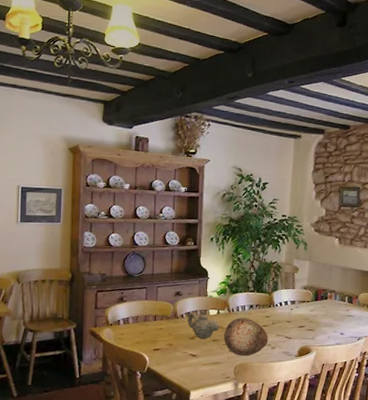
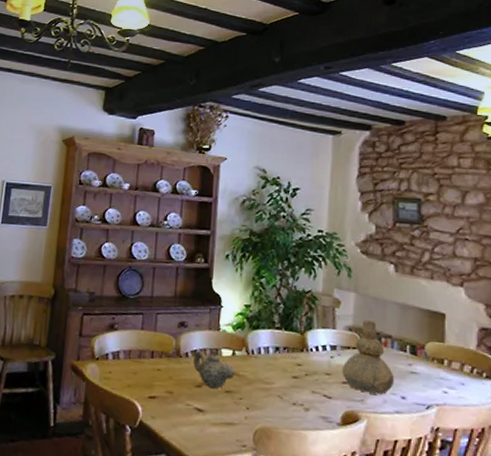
decorative egg: present [224,318,269,356] -> none [240,363,301,418]
vase: none [298,281,337,333] -> present [341,320,395,395]

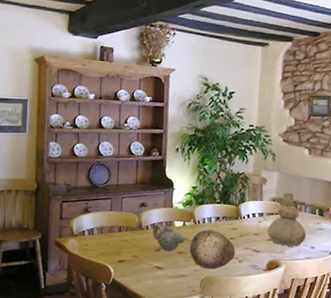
decorative egg: none [240,363,301,418] -> present [189,230,236,270]

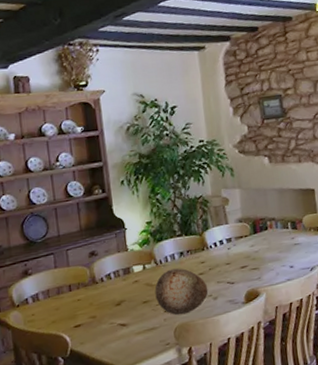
teapot: present [153,222,186,251] -> none [109,268,149,303]
vase: present [267,192,307,247] -> none [238,209,283,271]

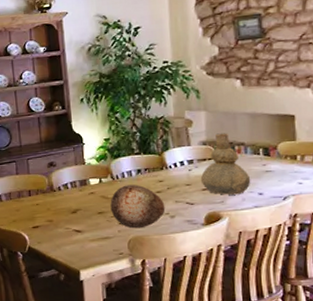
vase: none [238,209,283,271] -> present [200,133,251,195]

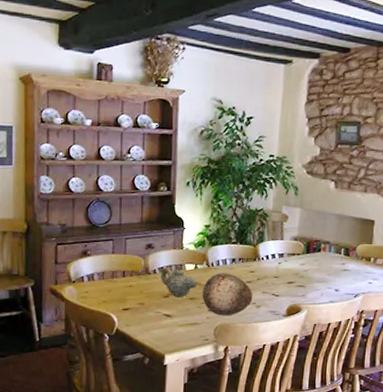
teapot: none [66,180,105,213] -> present [161,265,198,298]
vase: present [200,133,251,195] -> none [287,230,331,290]

